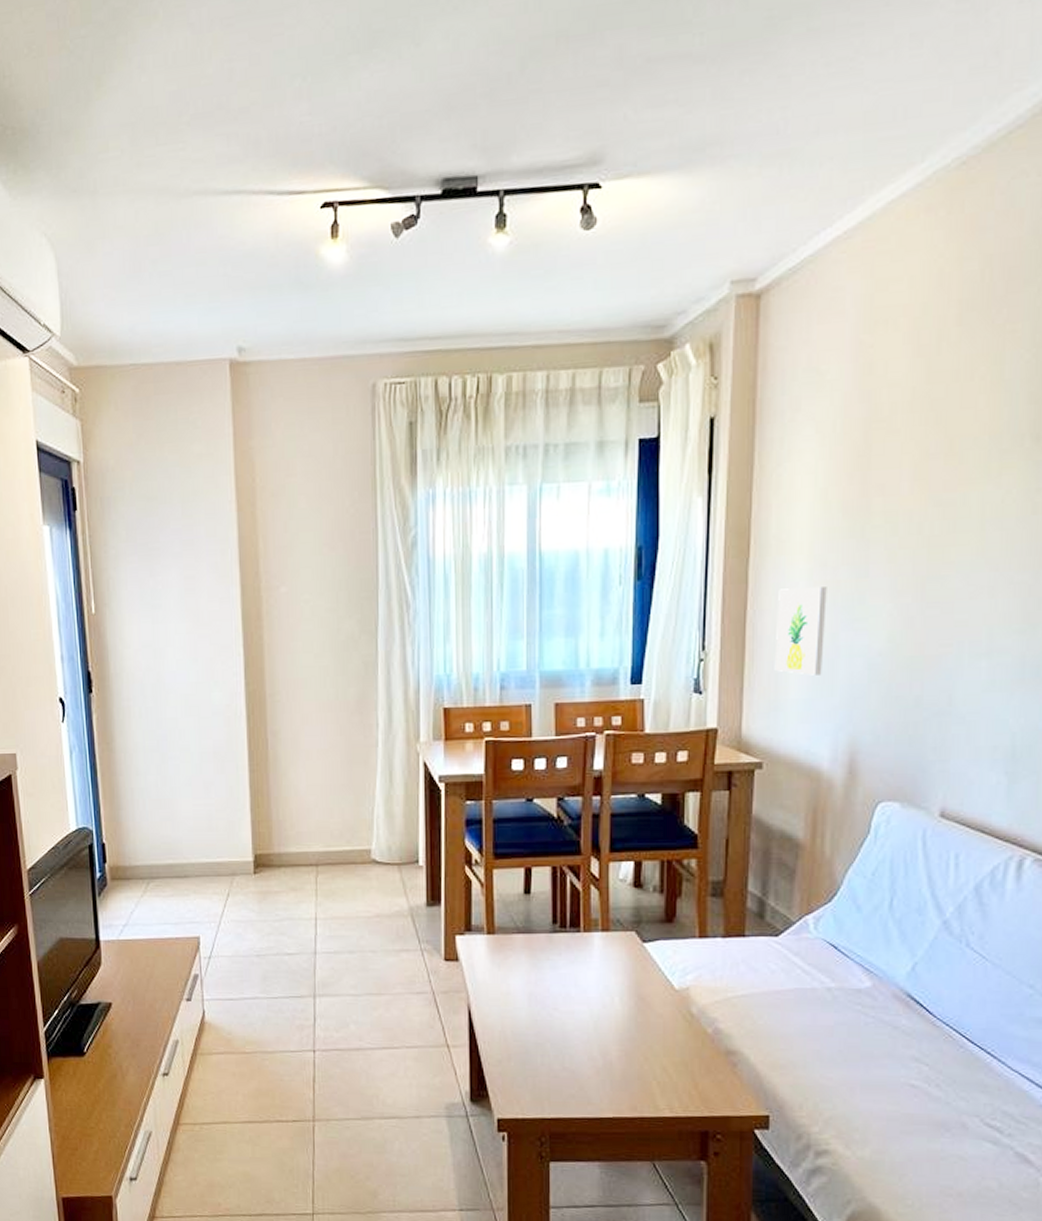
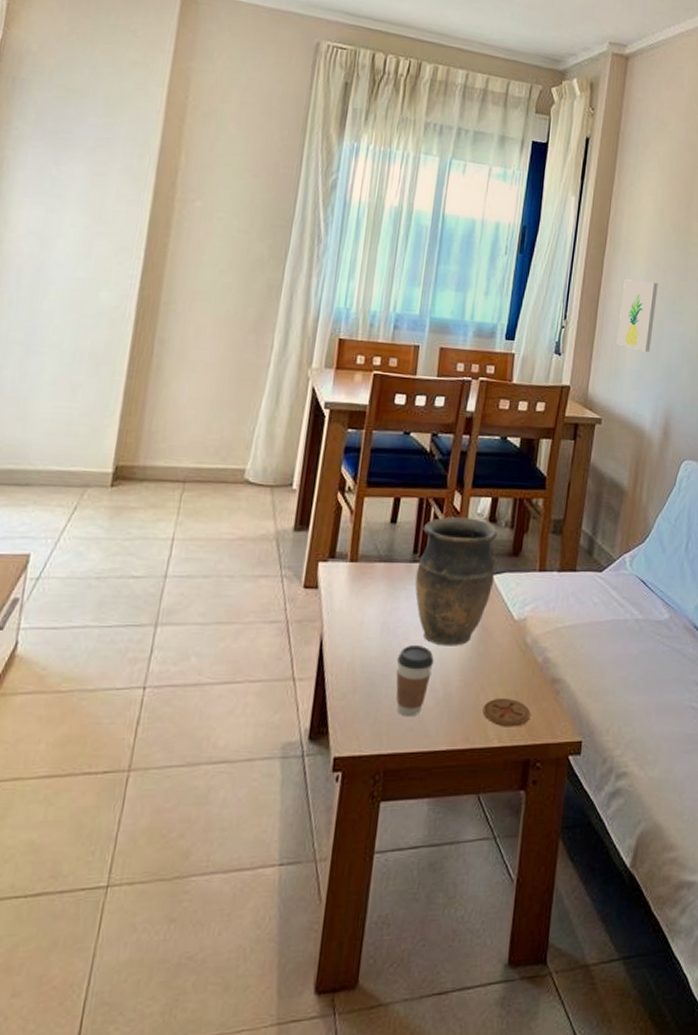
coffee cup: none [548,1015,589,1084] -> present [396,645,434,717]
vase: none [559,884,649,1016] -> present [415,517,498,646]
coaster: none [649,1069,705,1098] -> present [482,699,531,727]

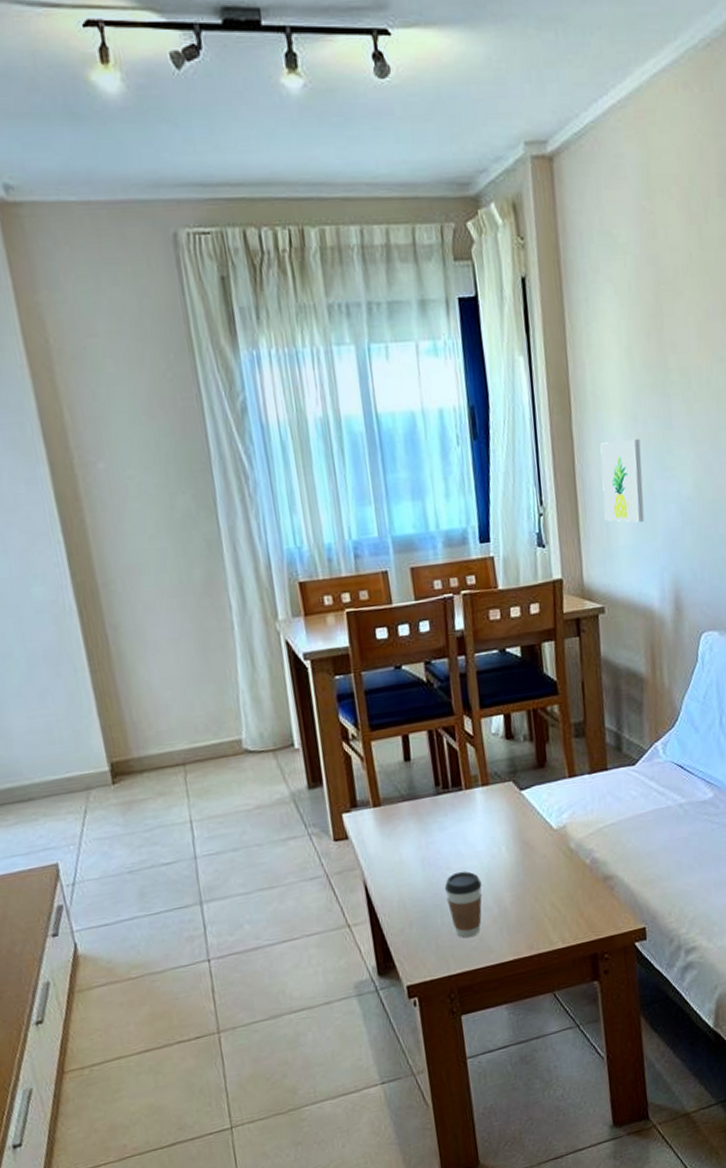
vase: present [415,517,498,646] -> none [439,739,525,868]
coaster: present [482,699,531,727] -> none [540,902,590,929]

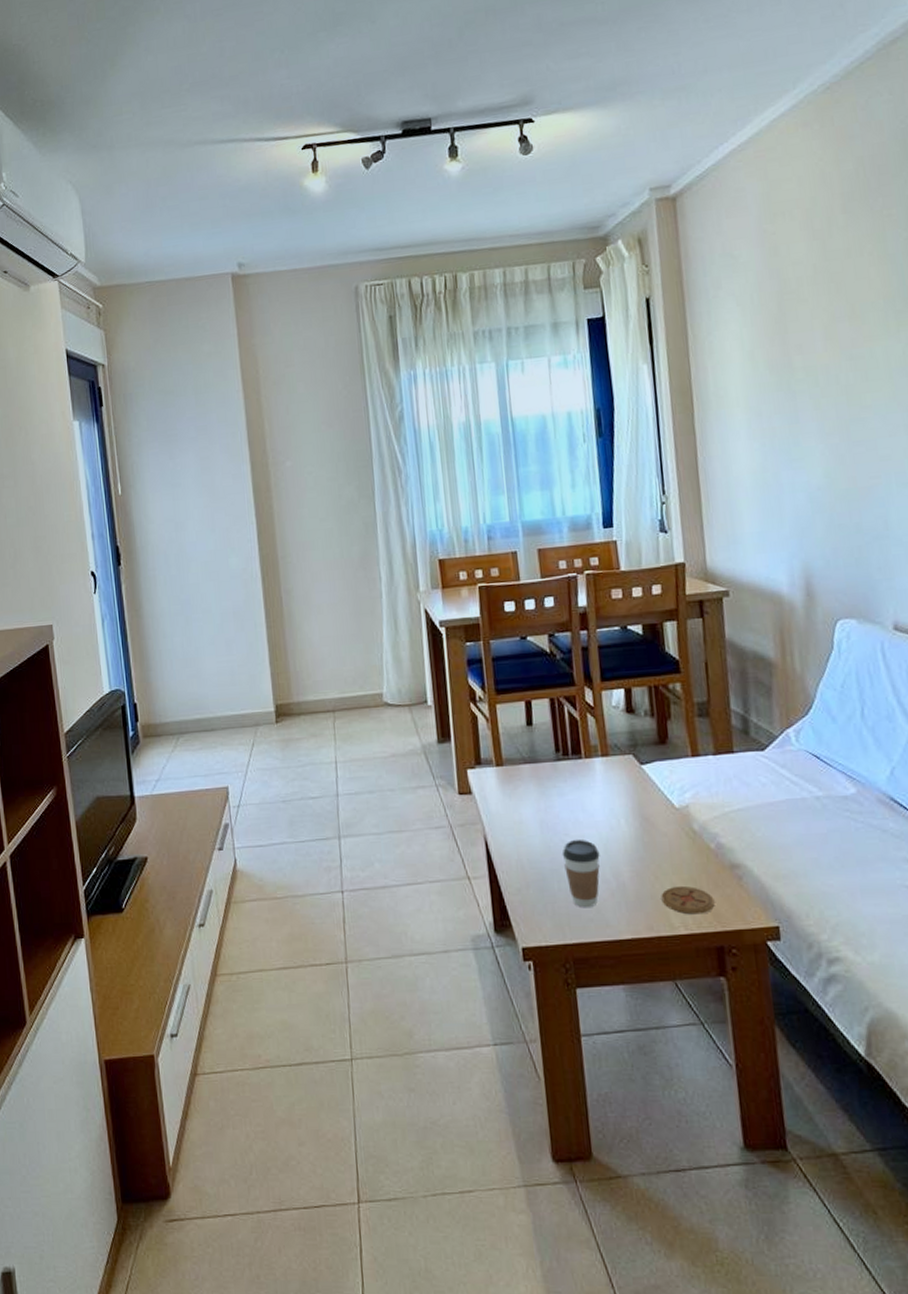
coaster: none [540,902,590,929] -> present [661,886,715,915]
wall art: present [600,439,645,523] -> none [723,433,771,511]

